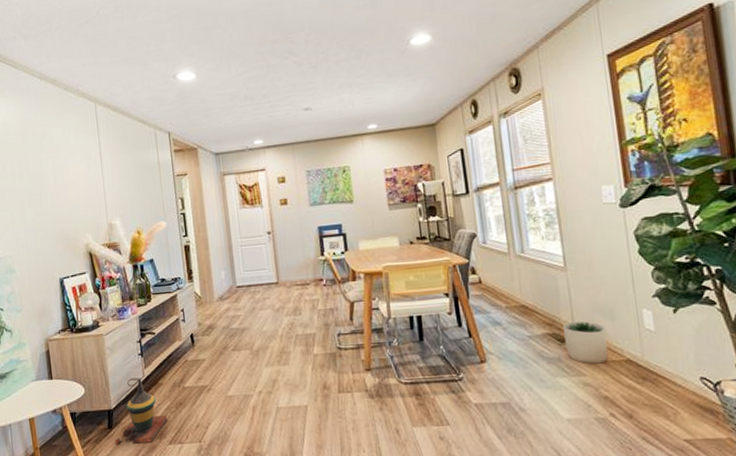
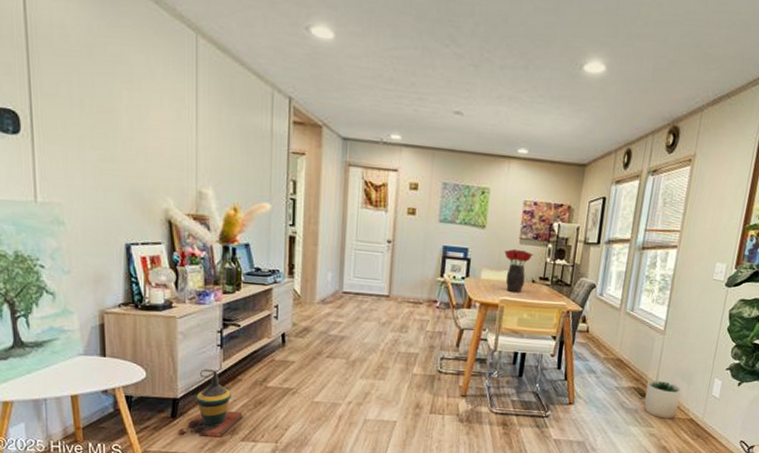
bouquet: none [375,215,406,258] -> present [503,248,534,294]

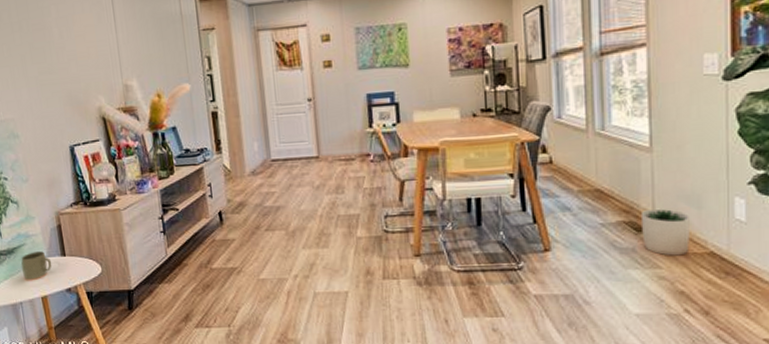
mug: none [49,348,88,378] -> present [20,251,52,281]
decorative basket: present [178,369,243,437] -> none [136,257,194,326]
bouquet: present [503,248,534,294] -> none [434,82,470,133]

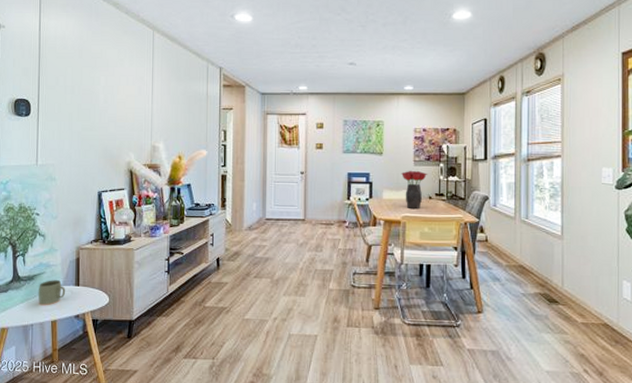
bouquet: none [434,82,470,133] -> present [400,170,428,210]
planter: present [642,208,690,256] -> none [553,284,589,325]

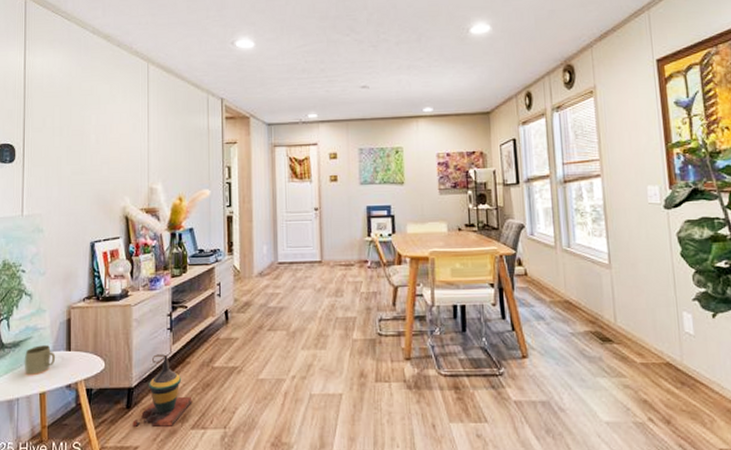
decorative basket: none [132,293,186,355] -> present [132,354,193,427]
bouquet: present [400,170,428,210] -> none [425,199,456,244]

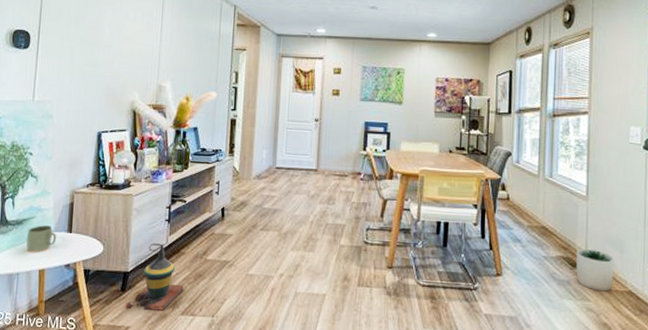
planter: none [605,320,649,366] -> present [576,248,614,292]

